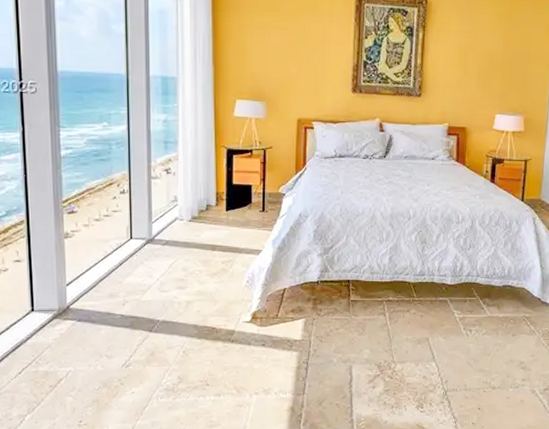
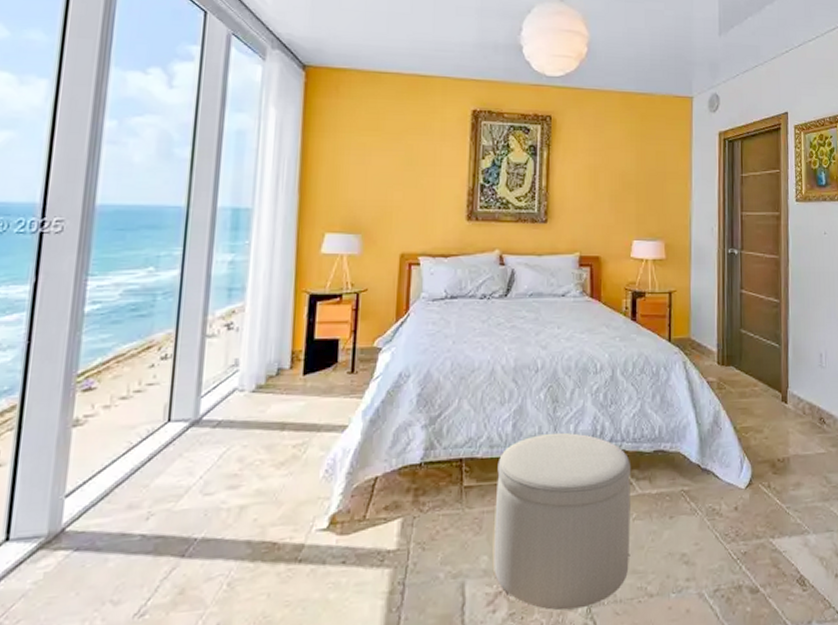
ottoman: none [373,266,484,392] -> present [493,432,632,611]

